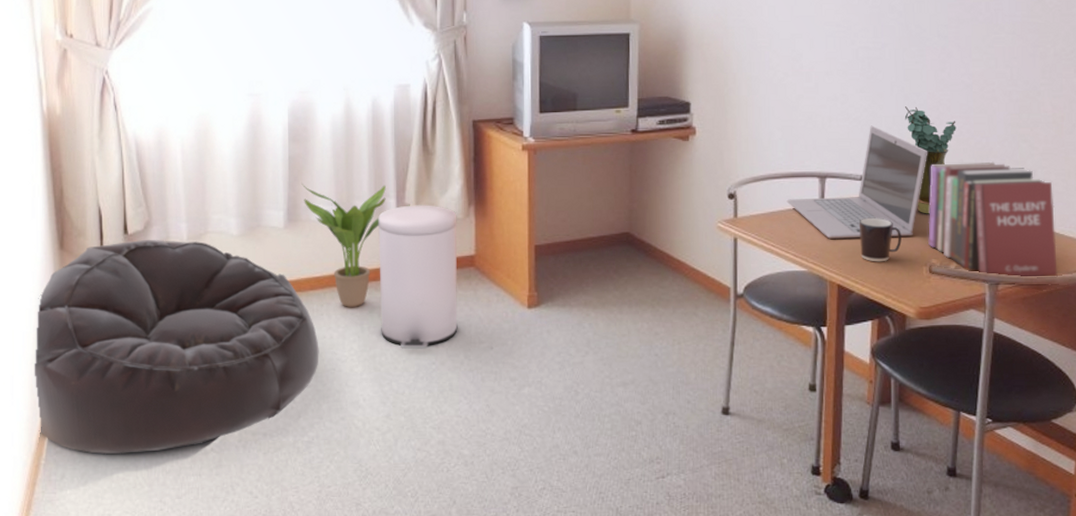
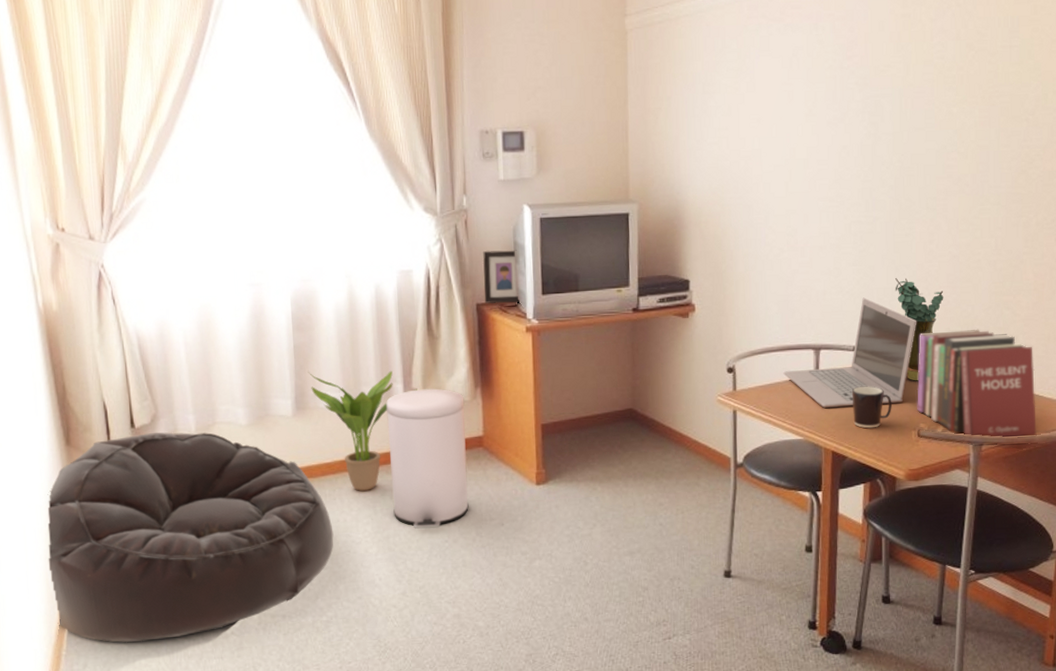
picture frame: none [481,67,517,120] -> present [483,250,521,304]

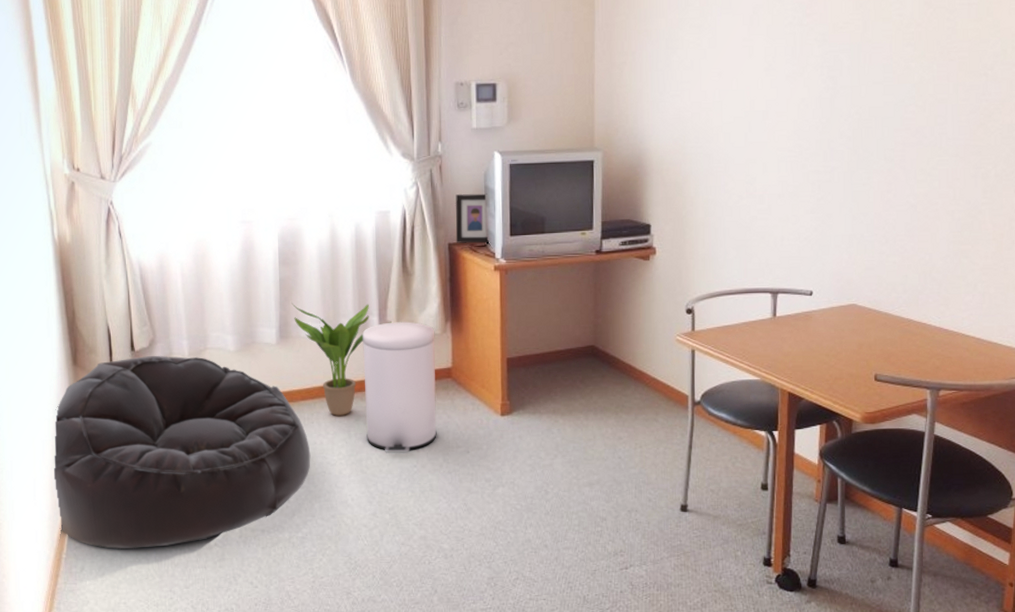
laptop: present [783,297,917,408] -> none [741,244,874,350]
mug: present [851,386,893,429] -> none [808,329,850,371]
vase: present [895,278,944,381] -> none [852,226,901,326]
books: present [917,329,1037,438] -> none [874,276,995,385]

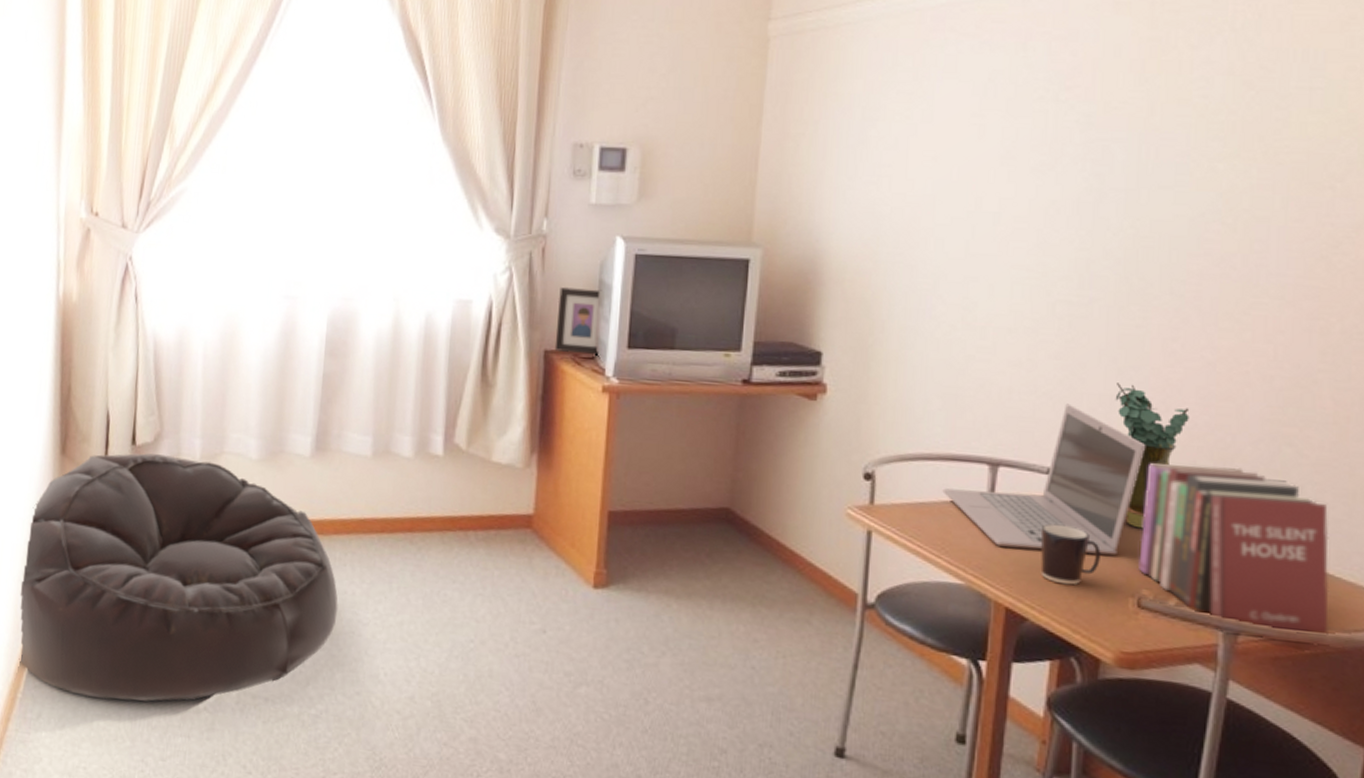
potted plant: present [291,302,392,416] -> none [335,405,460,561]
pedal bin: present [362,322,437,453] -> none [412,445,516,622]
laptop: none [741,244,874,350] -> present [942,403,1146,556]
mug: none [808,329,850,371] -> present [1040,523,1102,585]
vase: none [852,226,901,326] -> present [1115,383,1190,529]
books: none [874,276,995,385] -> present [1138,463,1330,637]

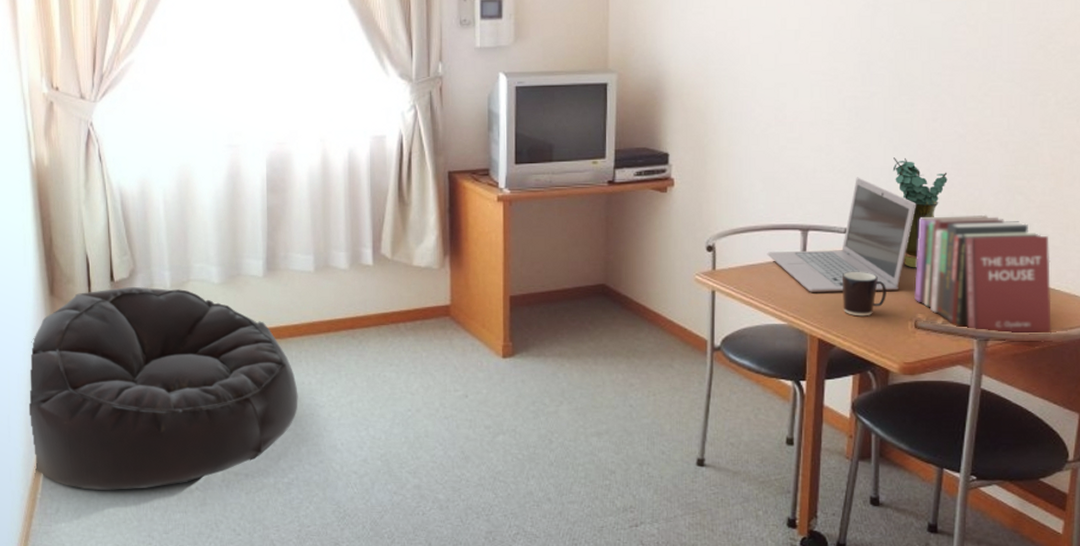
picture frame: present [554,287,602,354] -> none [456,118,493,171]

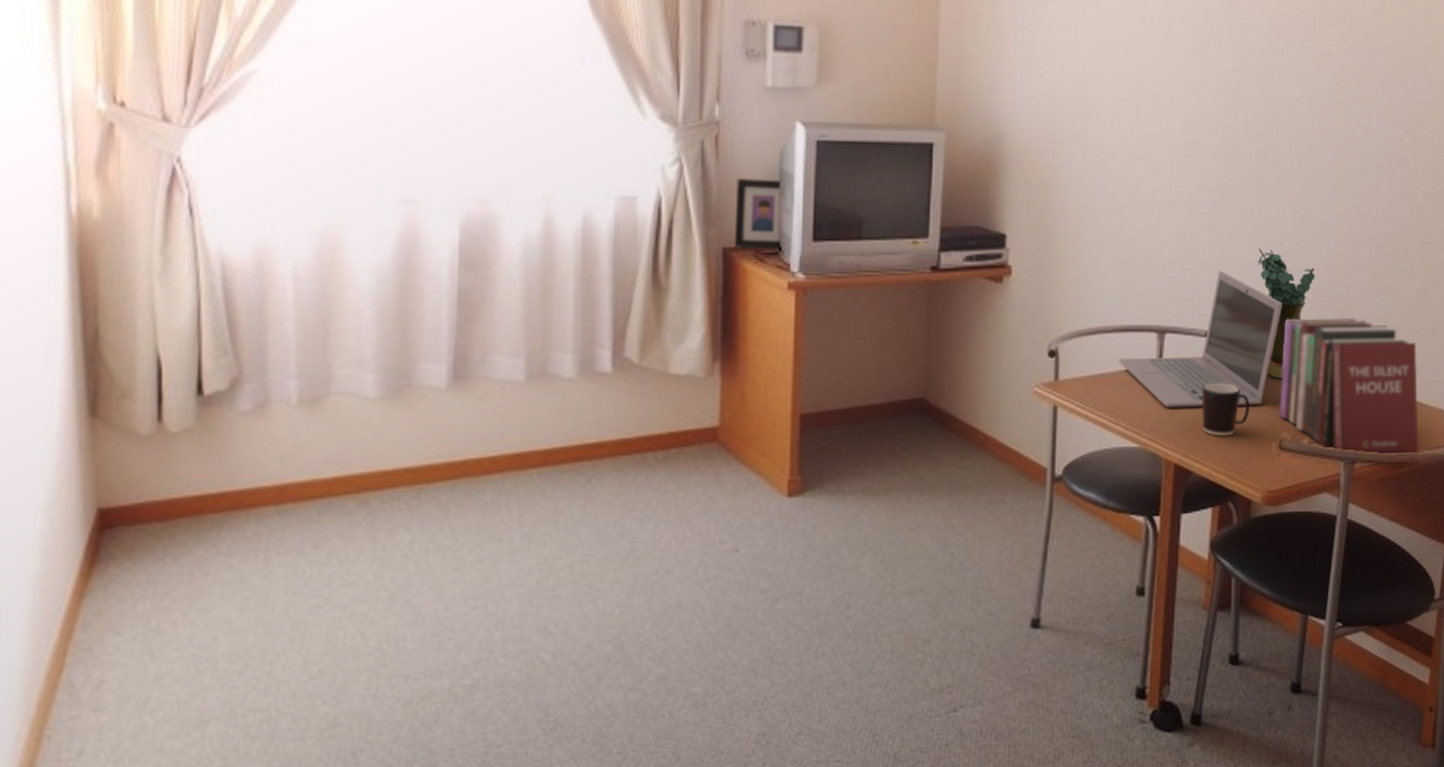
beanbag: present [28,287,298,490] -> none [38,404,493,716]
picture frame: none [456,118,493,171] -> present [734,178,783,249]

